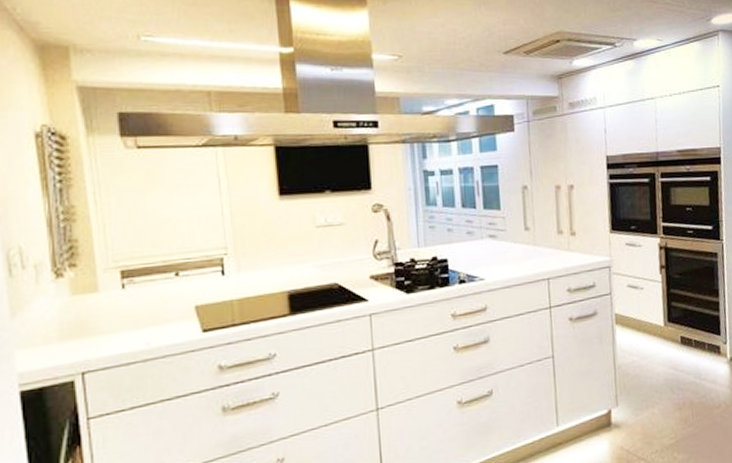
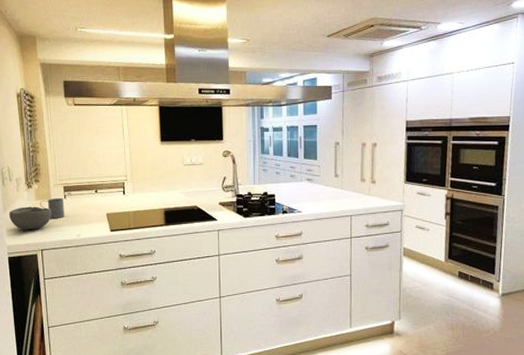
bowl: none [21,305,100,345] -> present [9,206,52,230]
mug: none [78,289,123,323] -> present [40,198,64,219]

